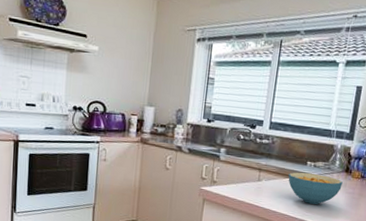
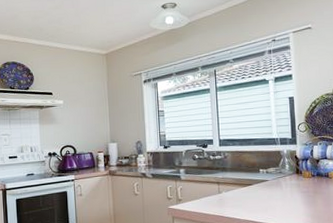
cereal bowl: present [288,172,343,204] -> none [245,179,296,207]

